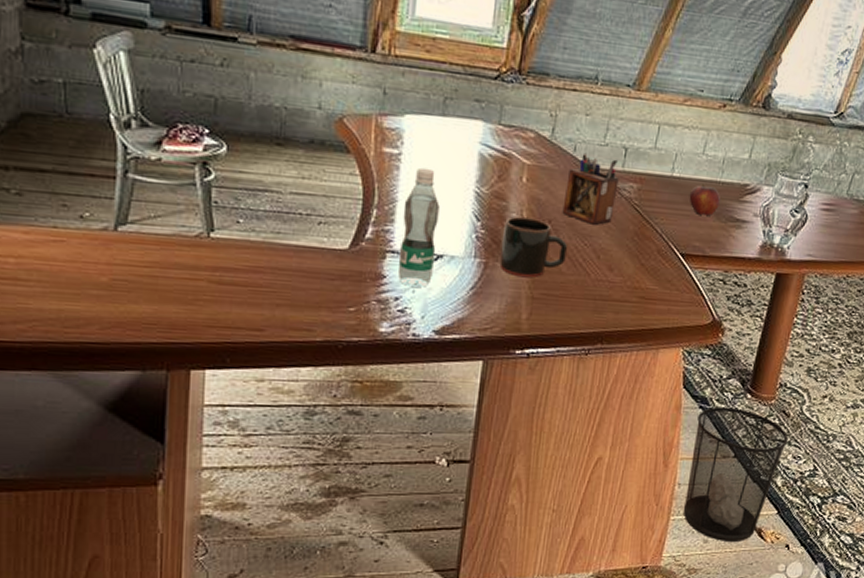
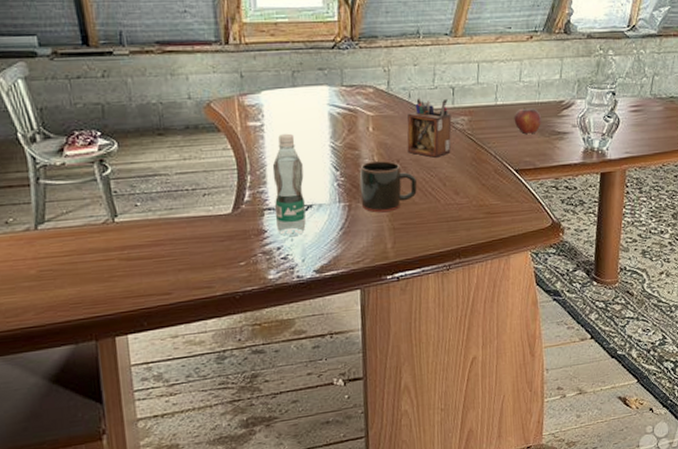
waste bin: present [683,407,789,543] -> none [553,295,636,414]

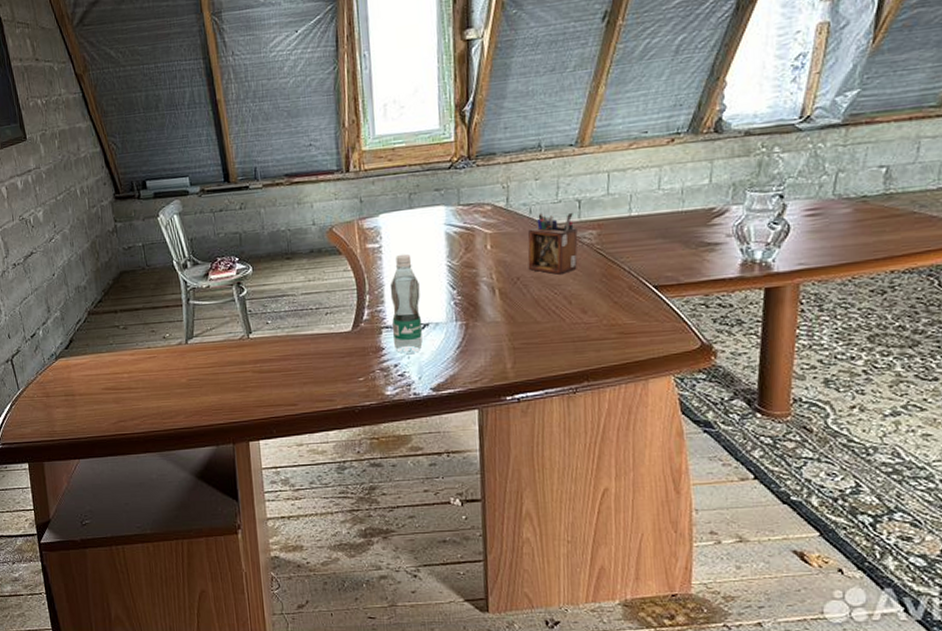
mug: present [359,160,417,213] -> none [477,278,539,332]
fruit: present [514,106,542,134] -> none [651,216,687,246]

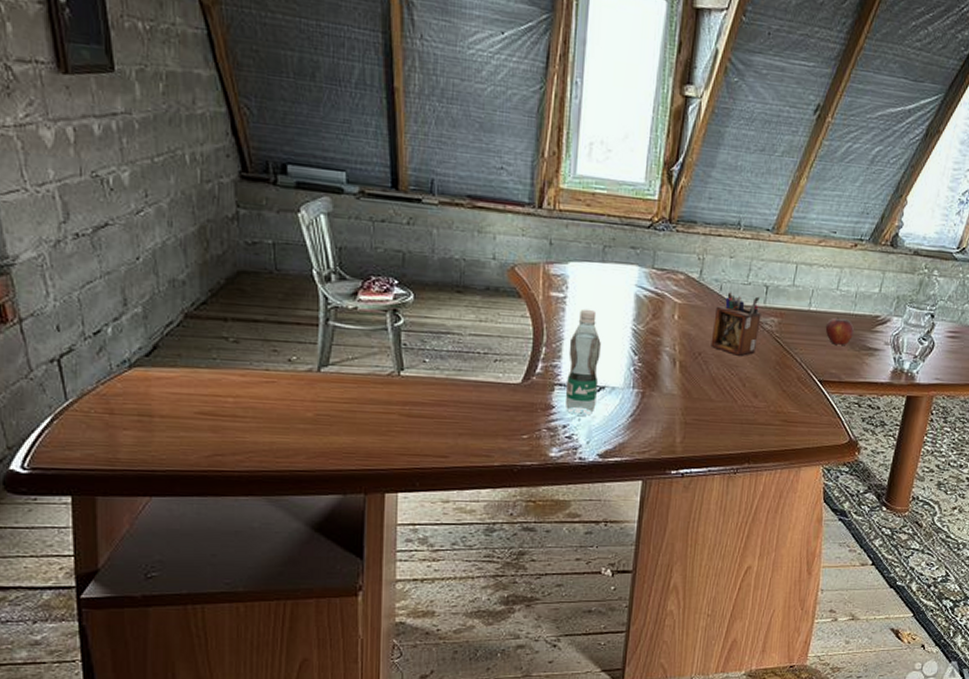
fruit: none [651,216,687,246] -> present [825,316,855,345]

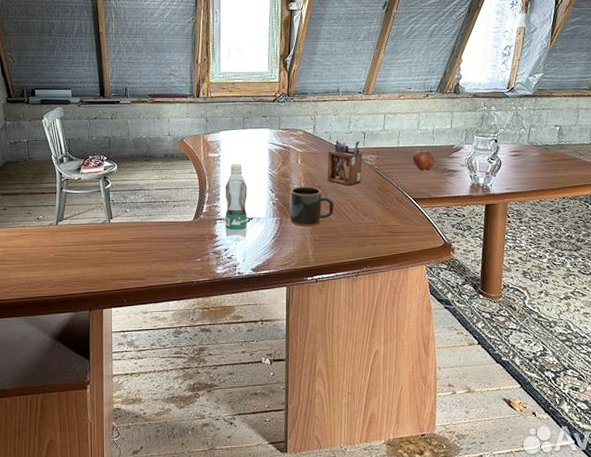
mug: none [655,350,716,405] -> present [289,186,334,227]

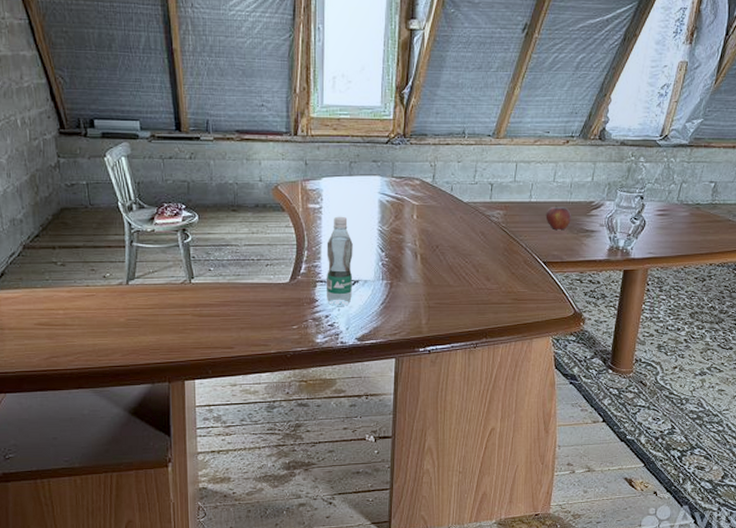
mug: present [289,186,334,227] -> none [402,245,452,292]
desk organizer: present [327,139,363,186] -> none [446,191,488,246]

